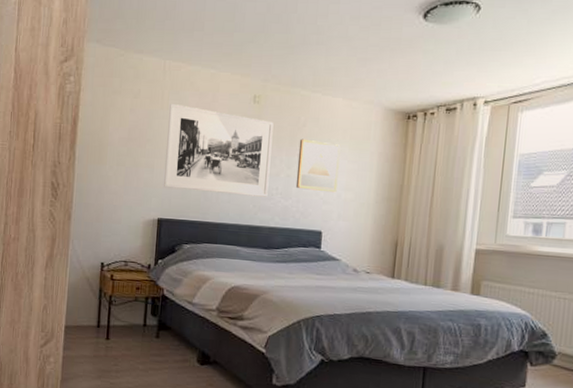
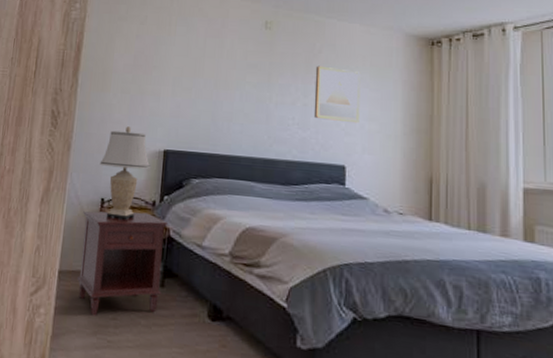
nightstand: none [82,274,163,363] -> present [77,211,169,316]
table lamp: none [98,197,146,282] -> present [99,126,151,221]
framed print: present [164,103,274,197] -> none [171,29,287,128]

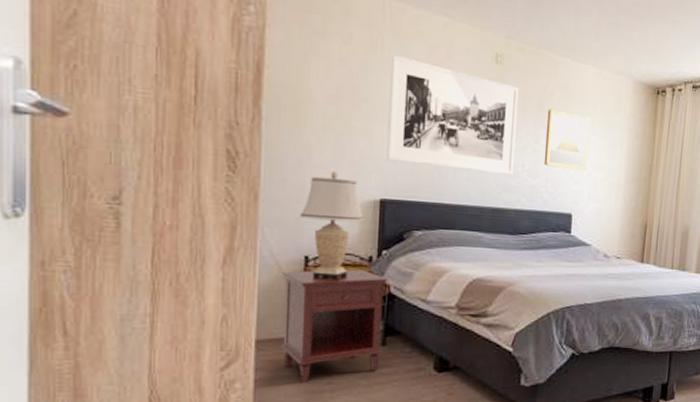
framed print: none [171,29,287,128] -> present [387,54,519,175]

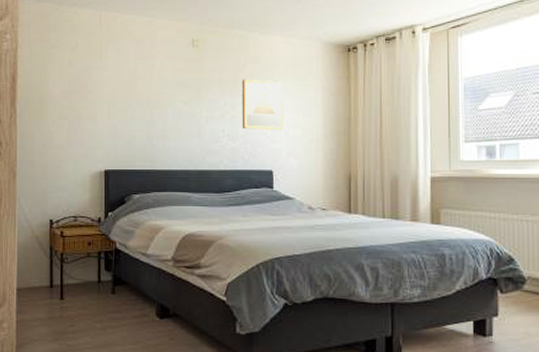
nightstand: present [281,269,388,383] -> none [34,229,114,325]
table lamp: present [299,171,365,280] -> none [45,151,93,239]
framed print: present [387,54,519,175] -> none [108,53,214,140]

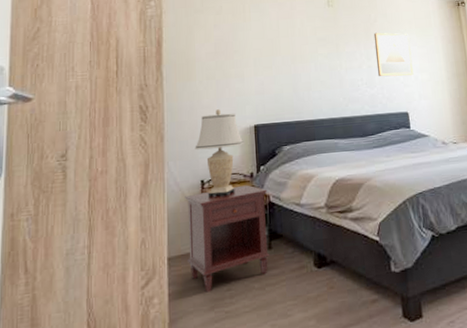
nightstand: none [34,229,114,325] -> present [185,185,270,293]
table lamp: none [45,151,93,239] -> present [195,109,244,198]

